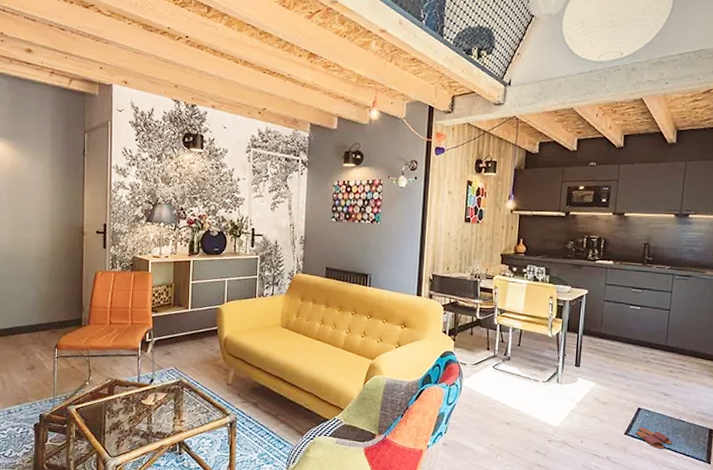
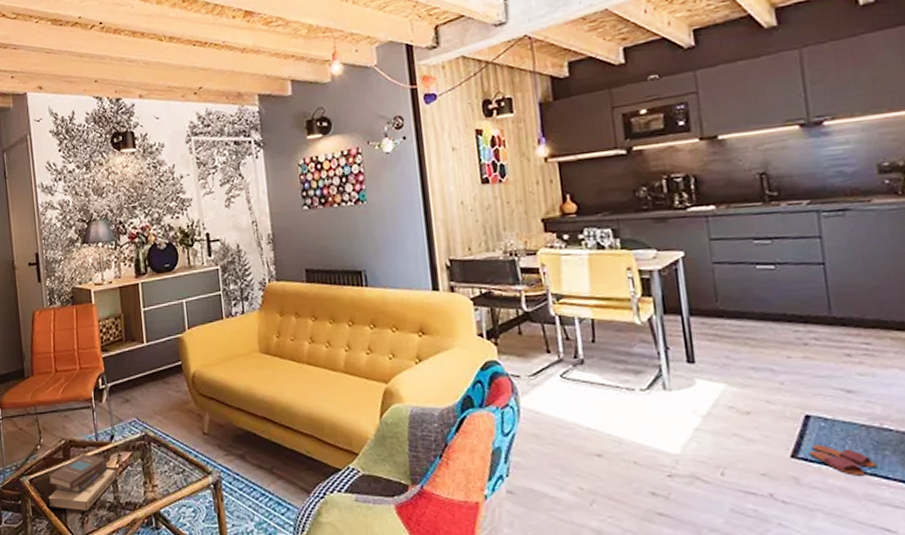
books: none [90,392,152,437] -> present [48,454,117,511]

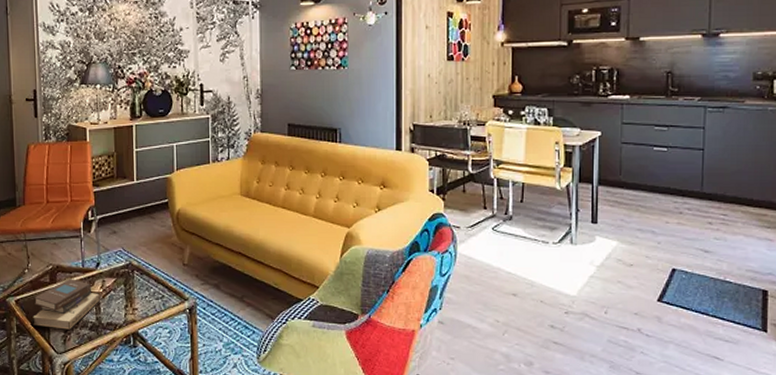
slippers: present [809,445,875,476] -> none [671,292,716,317]

